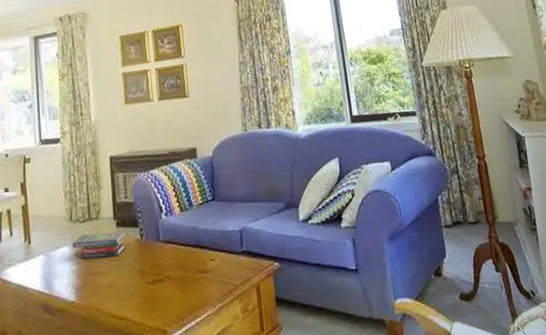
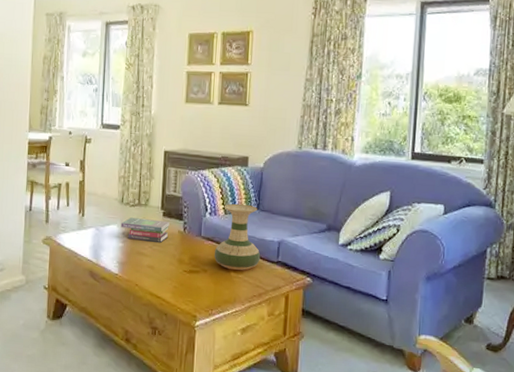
vase: none [175,197,225,271] -> present [214,203,261,270]

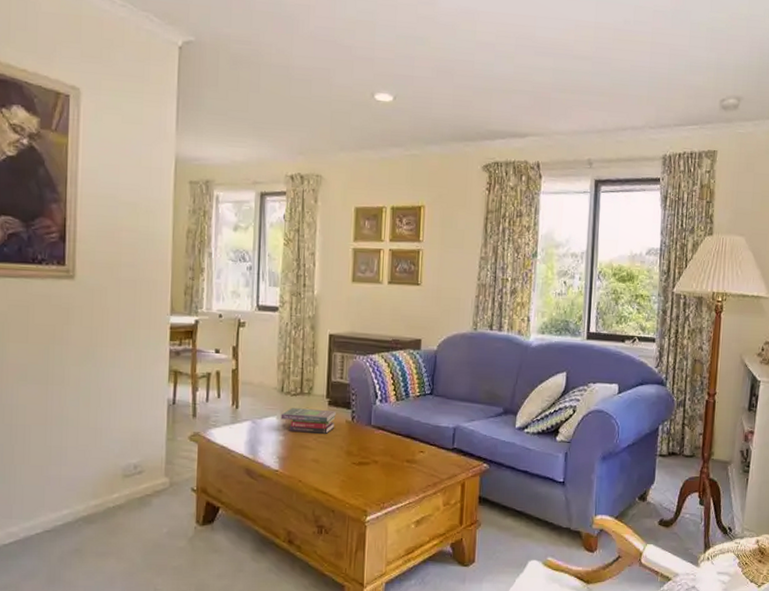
vase: present [214,203,261,270] -> none [385,389,435,459]

